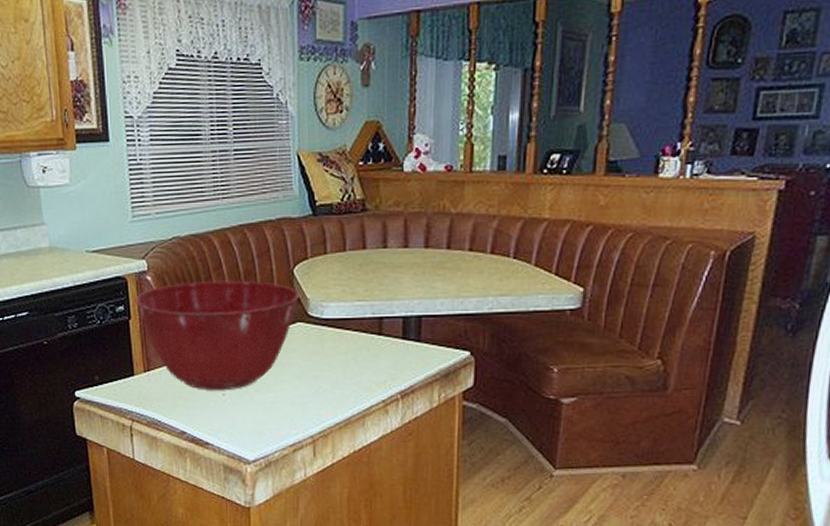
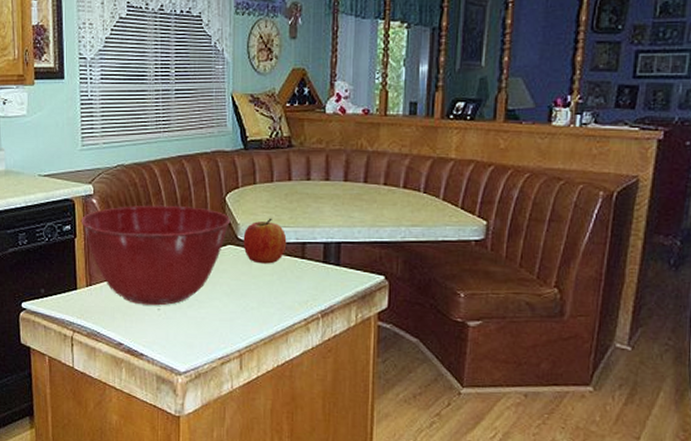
apple: none [314,291,362,342] -> present [243,218,287,264]

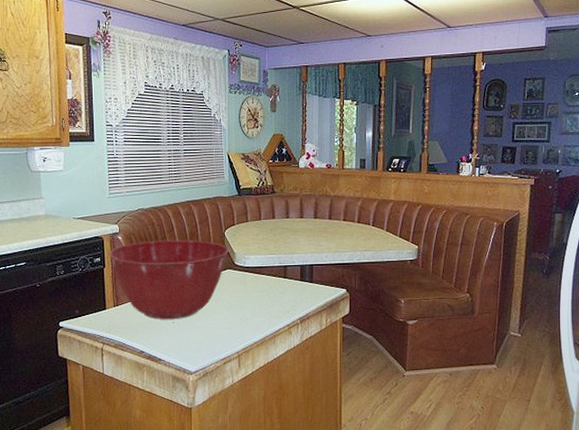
apple: present [243,218,287,264] -> none [239,247,273,283]

